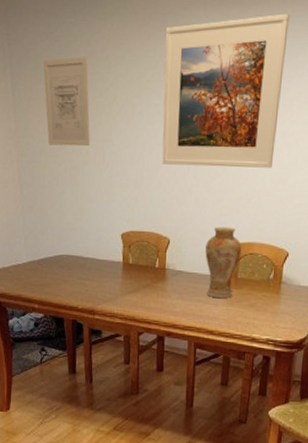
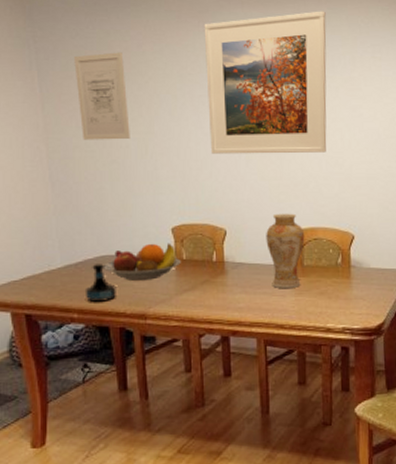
tequila bottle: none [44,261,71,296] -> present [84,262,116,302]
fruit bowl: none [60,246,127,281] -> present [103,243,181,282]

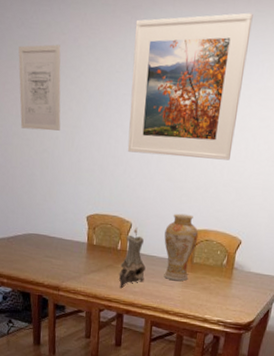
tequila bottle: present [84,262,116,302] -> none [13,239,38,272]
fruit bowl: present [103,243,181,282] -> none [29,227,92,259]
candle holder: none [218,233,249,305] -> present [119,227,146,288]

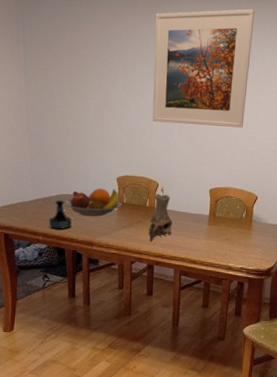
tequila bottle: none [13,239,38,272] -> present [48,199,72,230]
wall art: present [18,44,61,131] -> none [51,32,91,104]
fruit bowl: none [29,227,92,259] -> present [63,188,122,217]
vase: present [164,213,199,281] -> none [188,173,219,233]

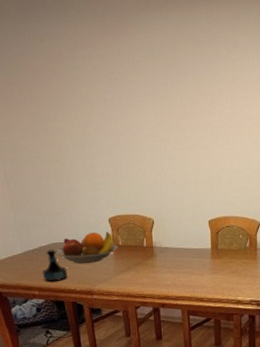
candle holder: present [148,186,173,241] -> none [149,222,174,283]
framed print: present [152,9,255,128] -> none [126,12,237,152]

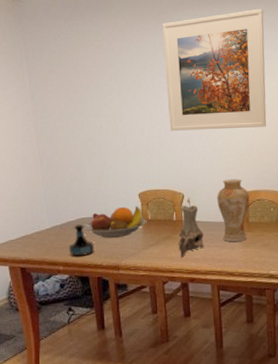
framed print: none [126,12,237,152] -> present [162,8,267,131]
candle holder: none [149,222,174,283] -> present [178,197,204,257]
vase: none [187,204,219,268] -> present [217,178,250,242]

